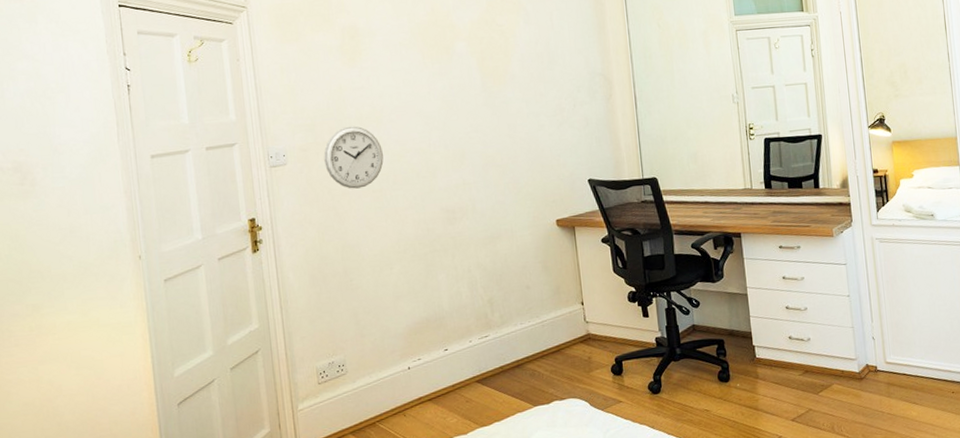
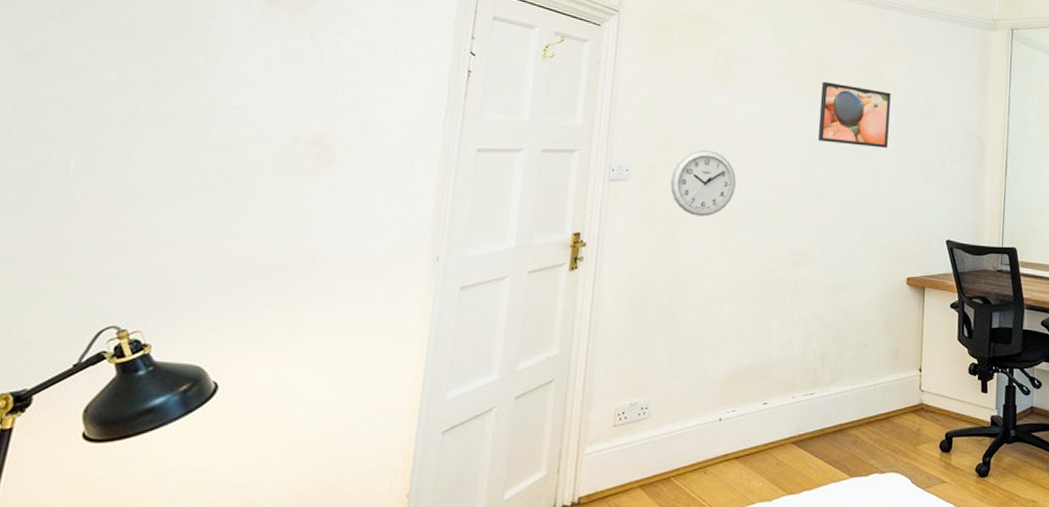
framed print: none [445,43,518,103] -> present [817,81,891,149]

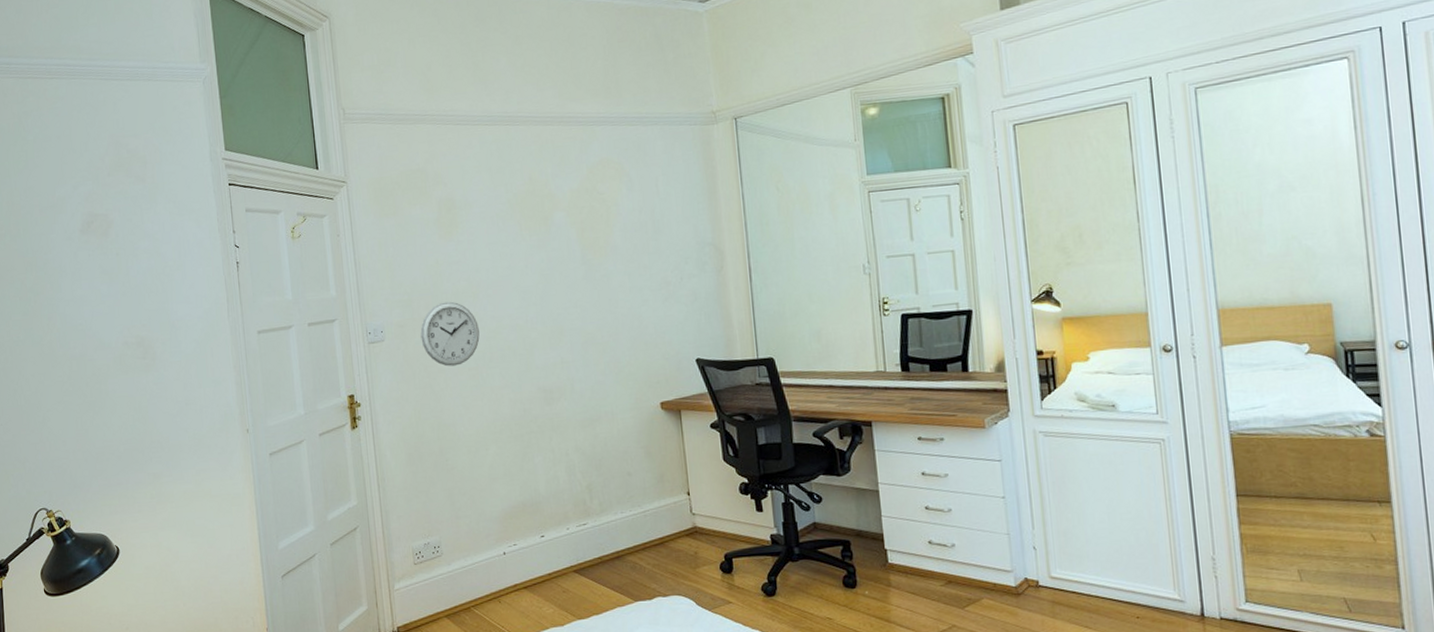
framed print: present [817,81,891,149] -> none [543,213,620,277]

